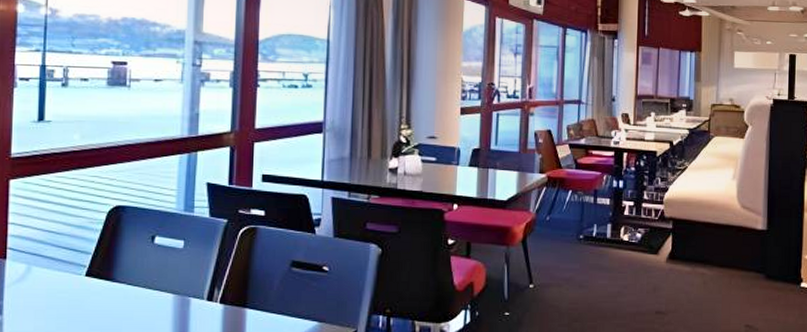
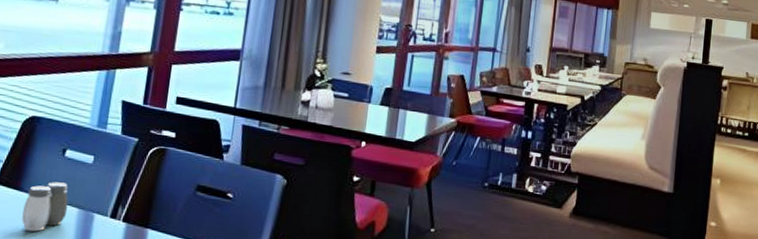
salt and pepper shaker: none [117,270,163,320] -> present [22,182,69,232]

